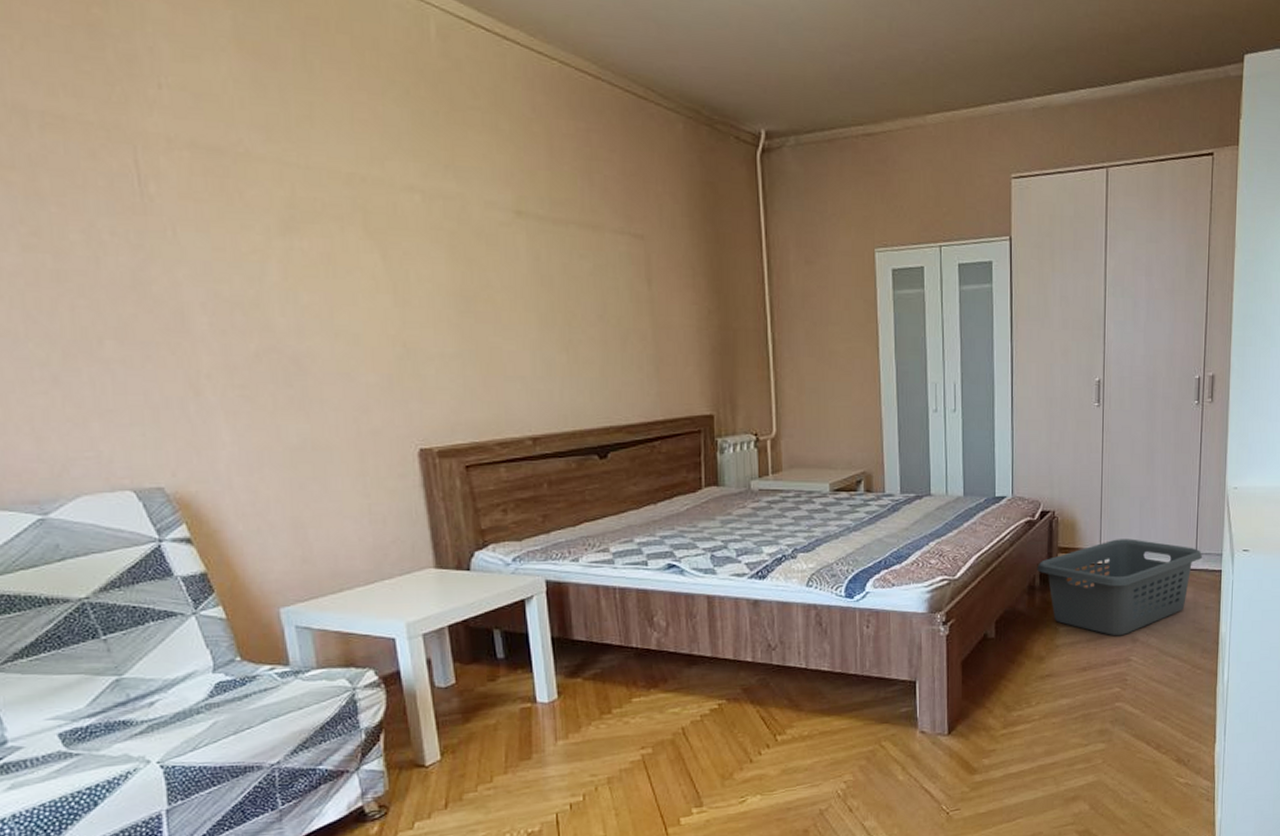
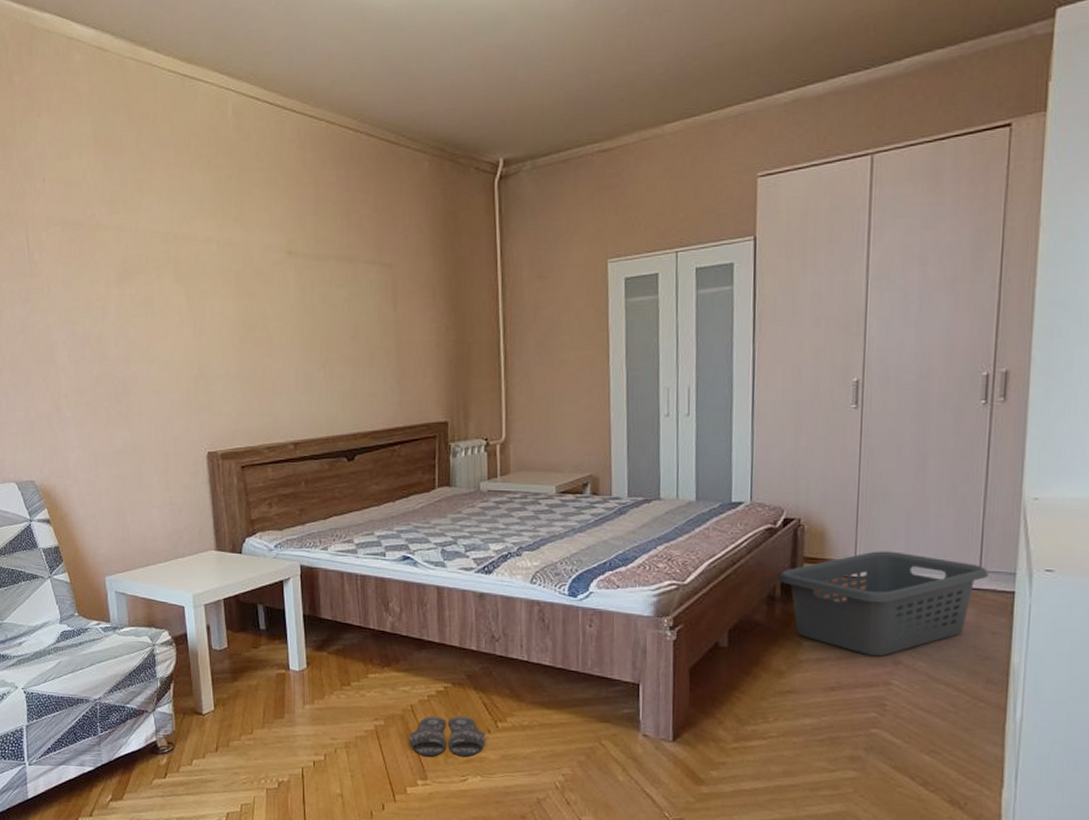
slippers: none [682,733,764,782] -> present [409,716,486,757]

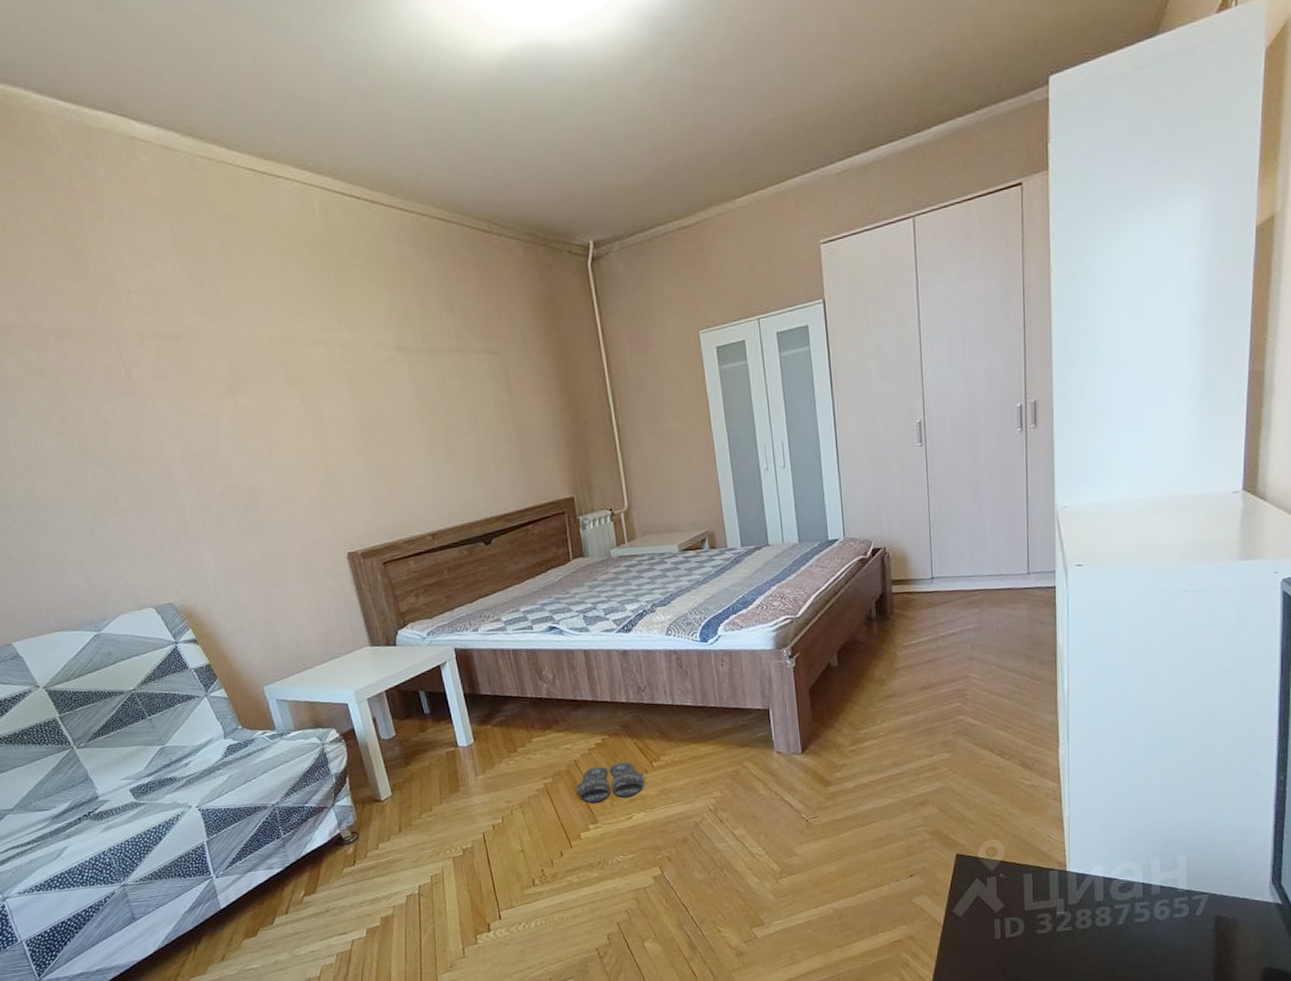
laundry basket: present [778,551,989,657] -> none [872,565,1036,656]

